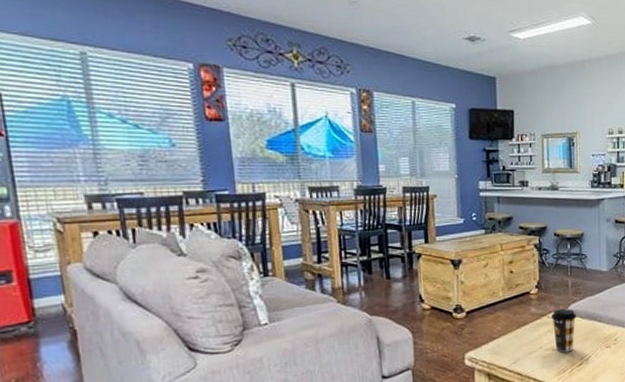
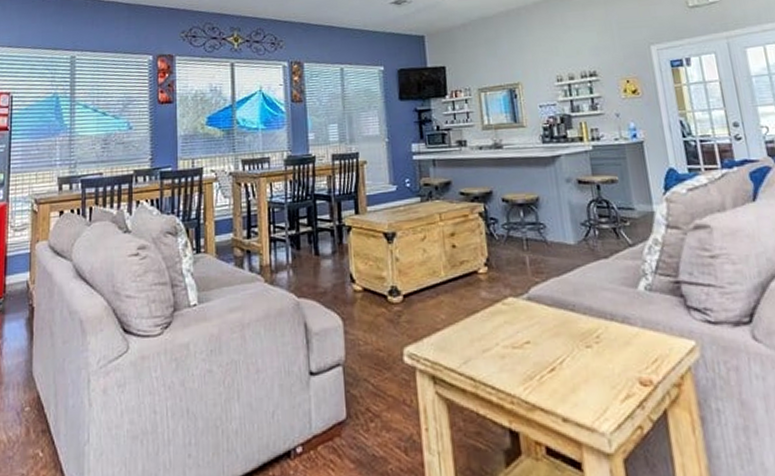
coffee cup: present [552,309,577,353] -> none [507,293,541,352]

